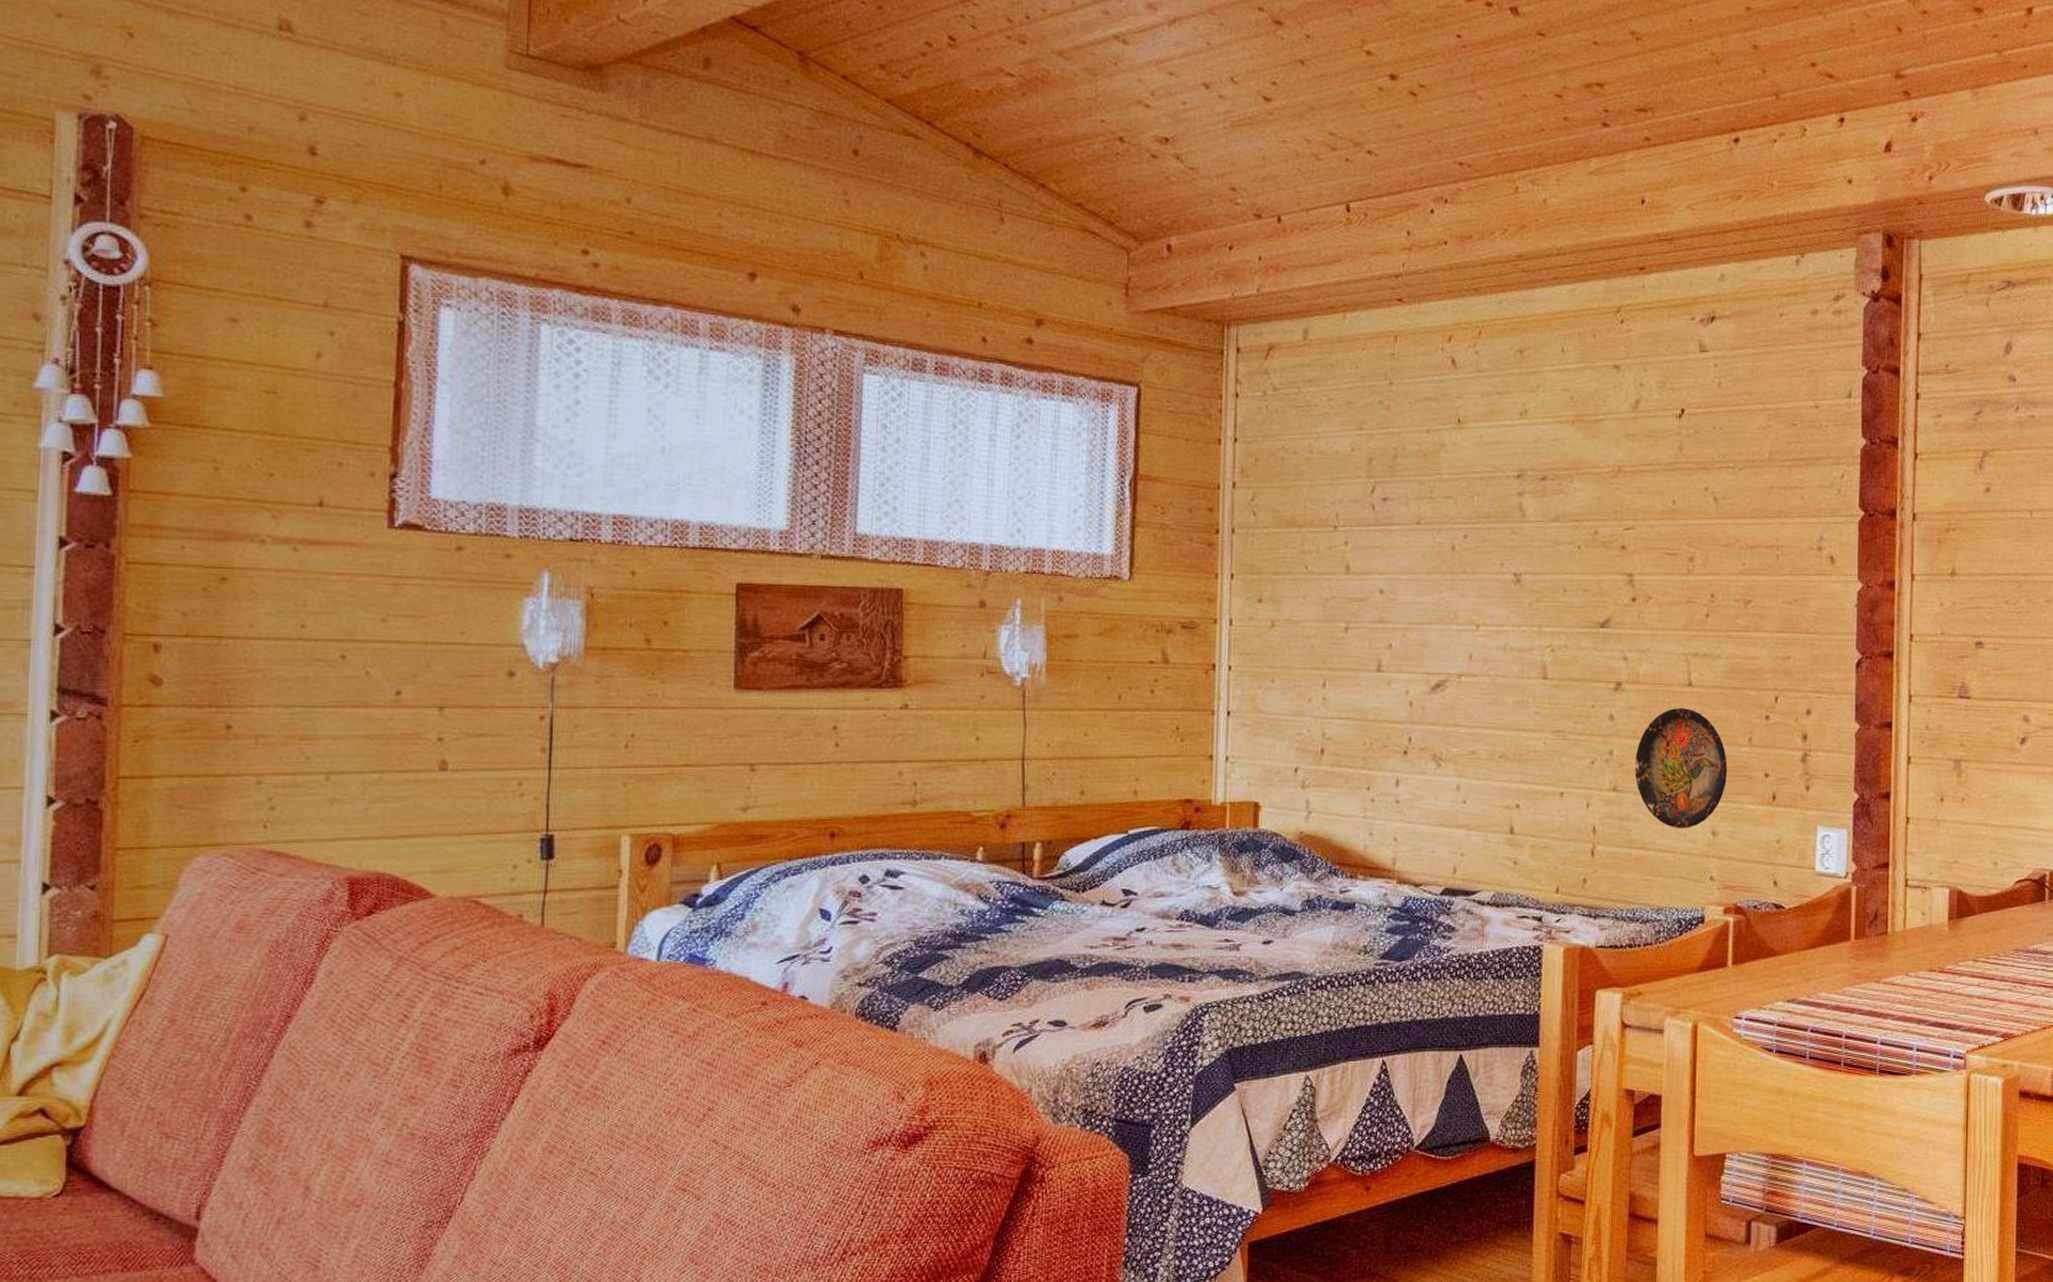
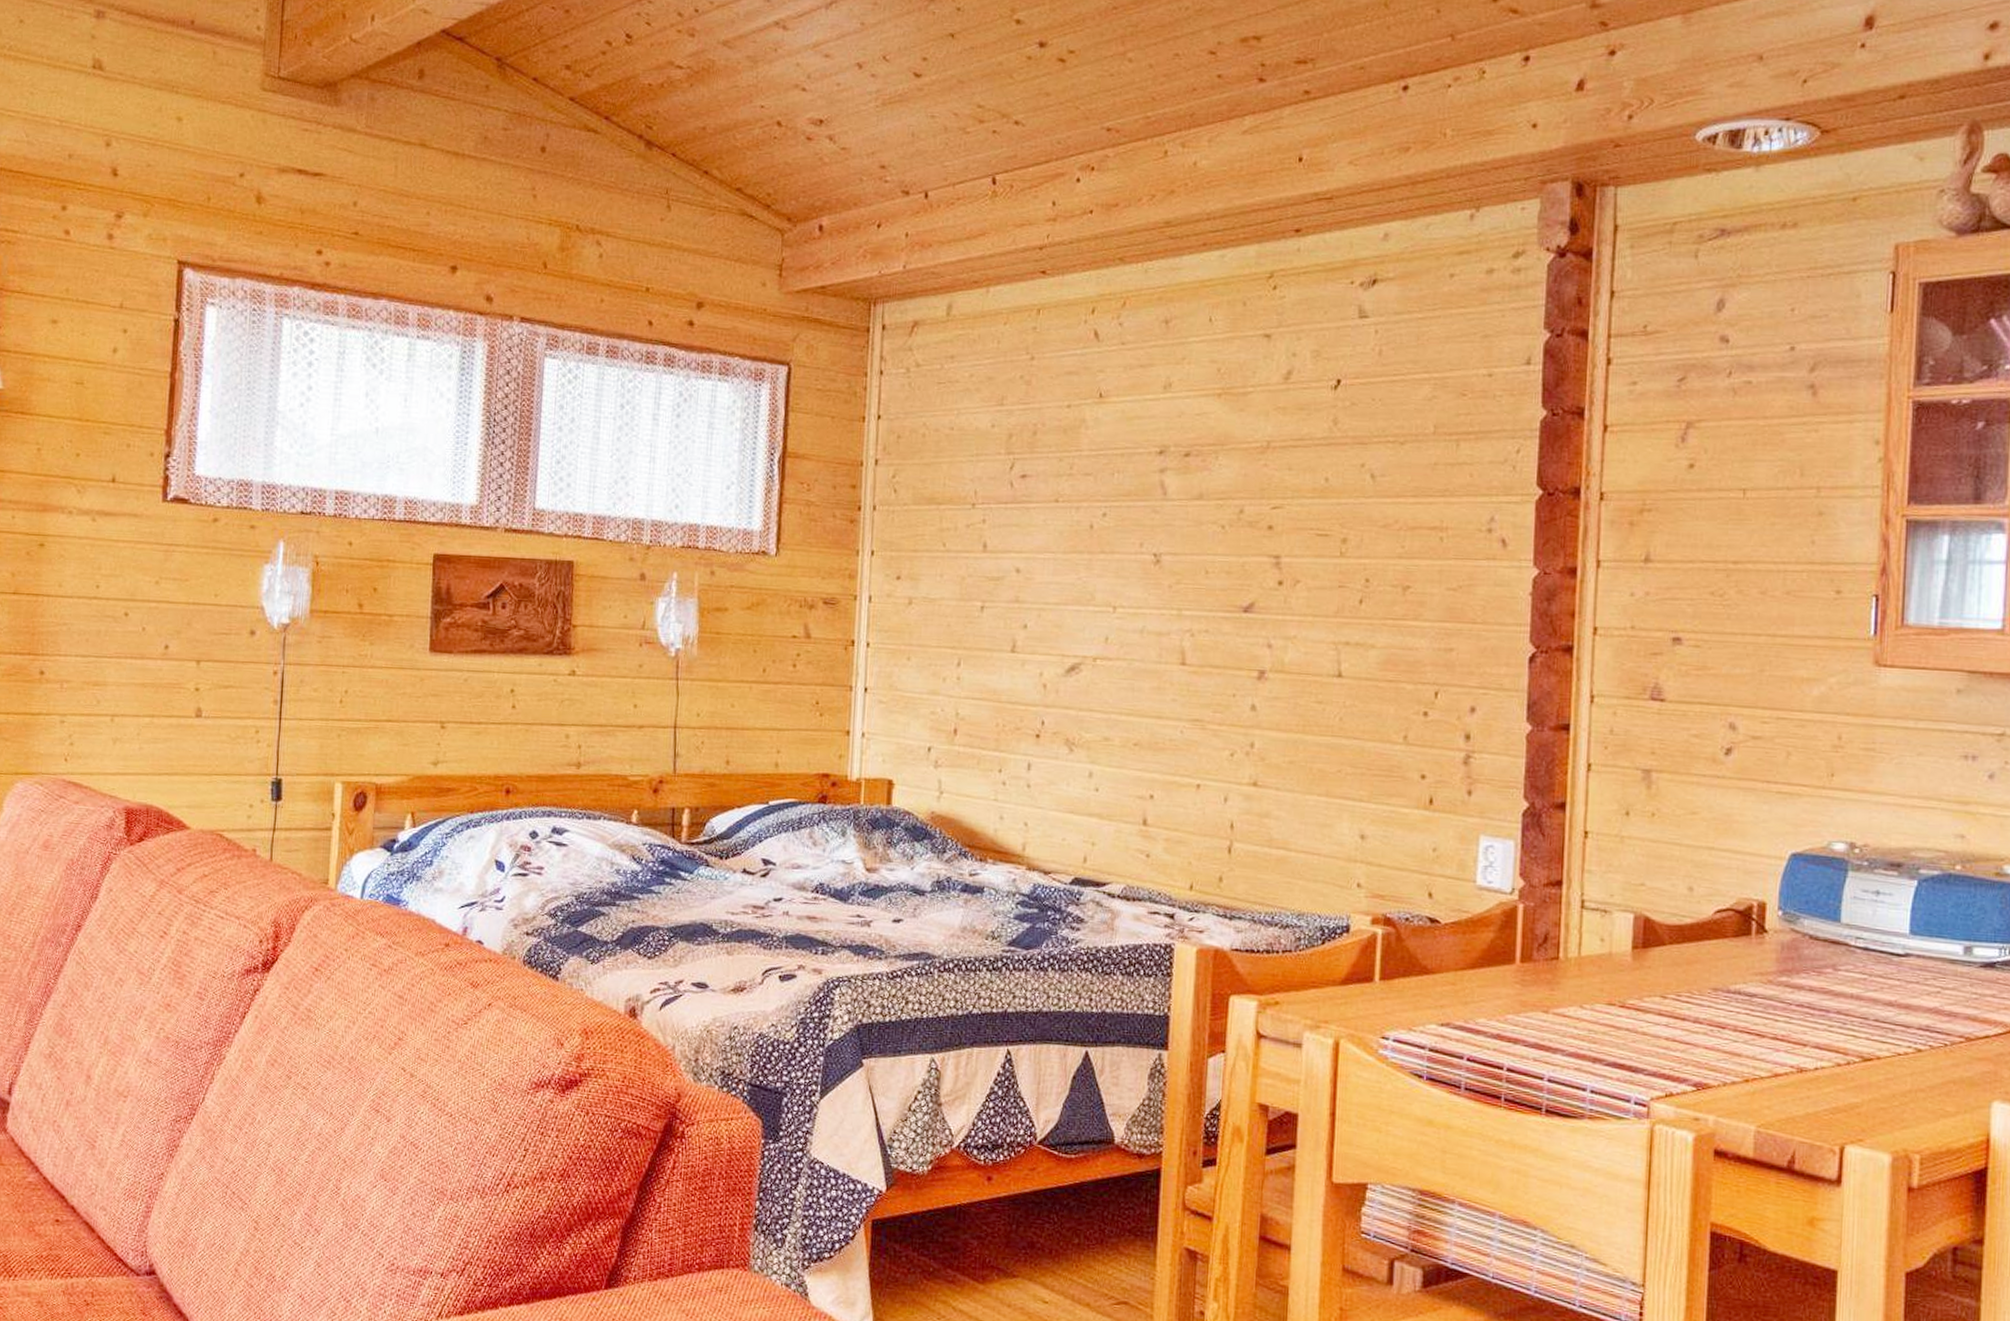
decorative plate: present [1634,707,1728,828] -> none [1277,699,1380,830]

